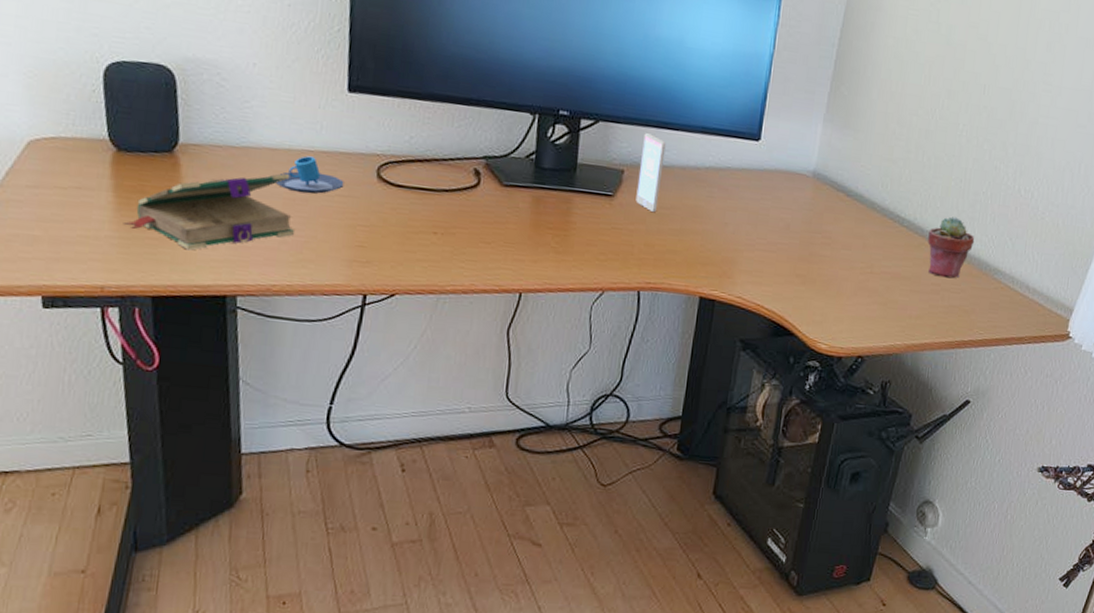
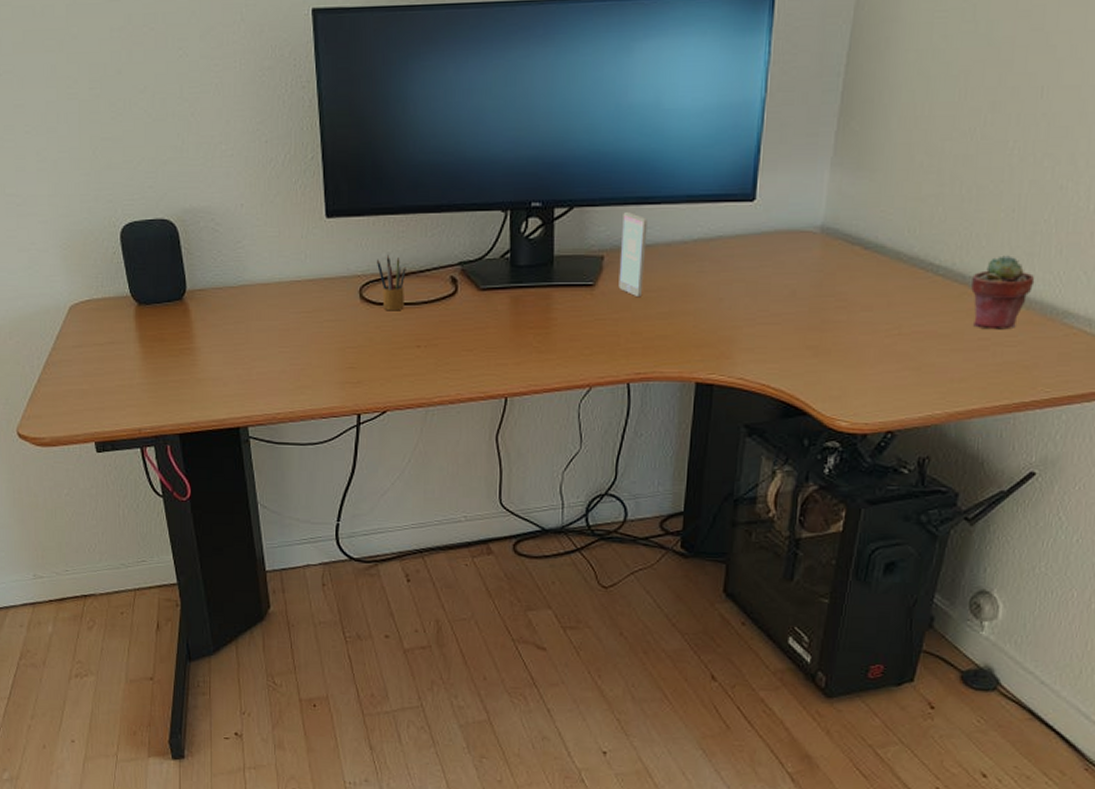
book: present [123,173,294,250] -> none [149,305,291,389]
mug: present [276,156,344,194] -> none [271,286,331,323]
pencil box: none [398,138,429,195] -> present [377,254,406,311]

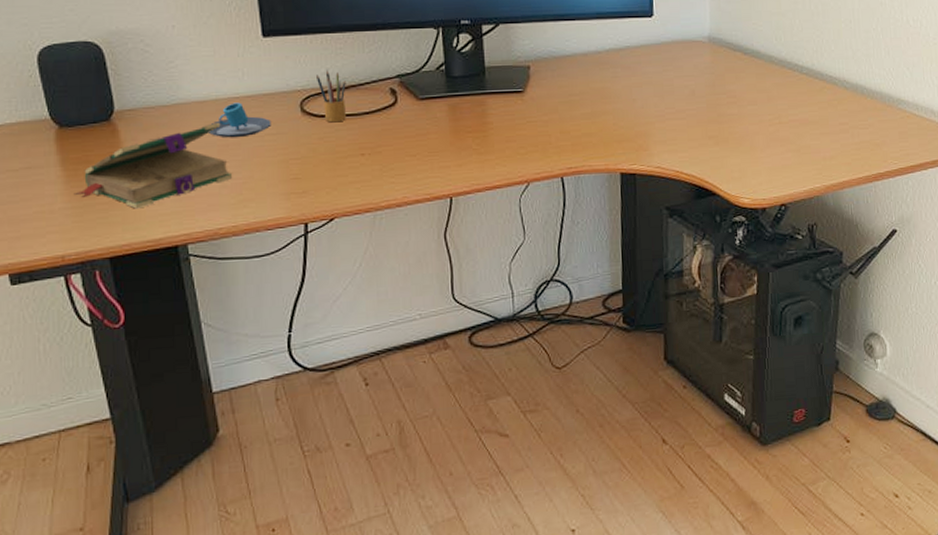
book: none [149,305,291,389] -> present [73,122,232,209]
mug: none [271,286,331,323] -> present [209,102,272,138]
smartphone: present [618,212,648,298] -> none [543,28,567,101]
potted succulent: present [971,255,1035,330] -> none [828,57,874,116]

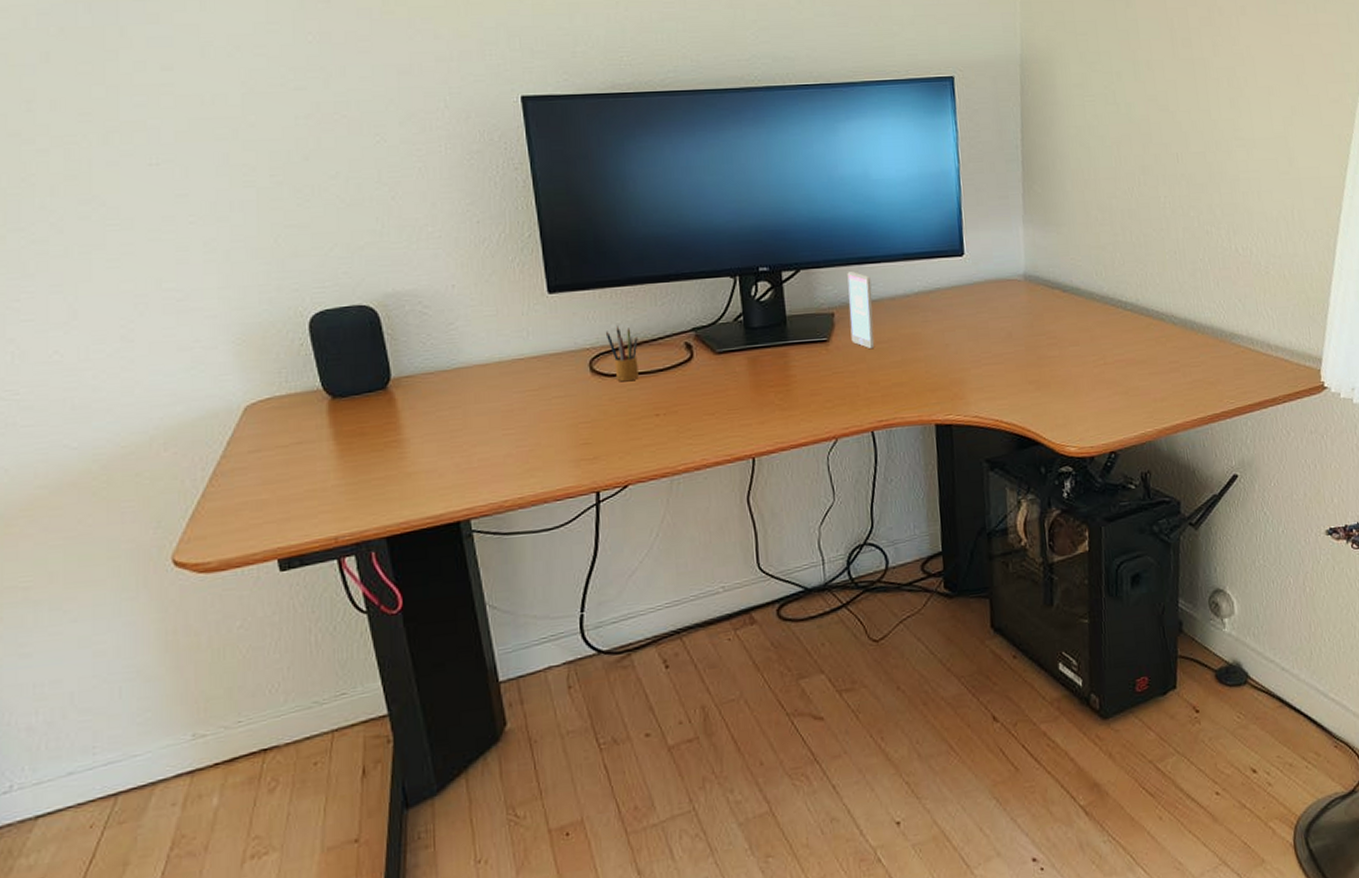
book: present [73,122,232,209] -> none [347,385,517,483]
mug: present [209,102,272,138] -> none [492,364,559,403]
smartphone: none [543,28,567,101] -> present [847,272,875,350]

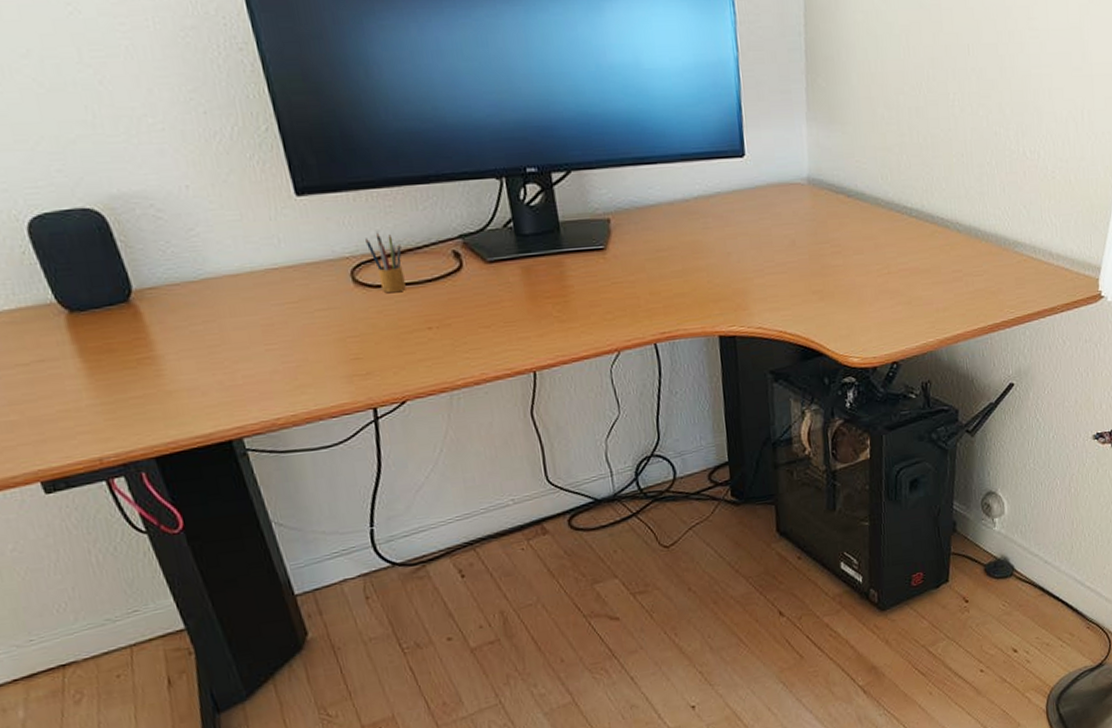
smartphone: present [847,272,875,350] -> none [622,173,654,258]

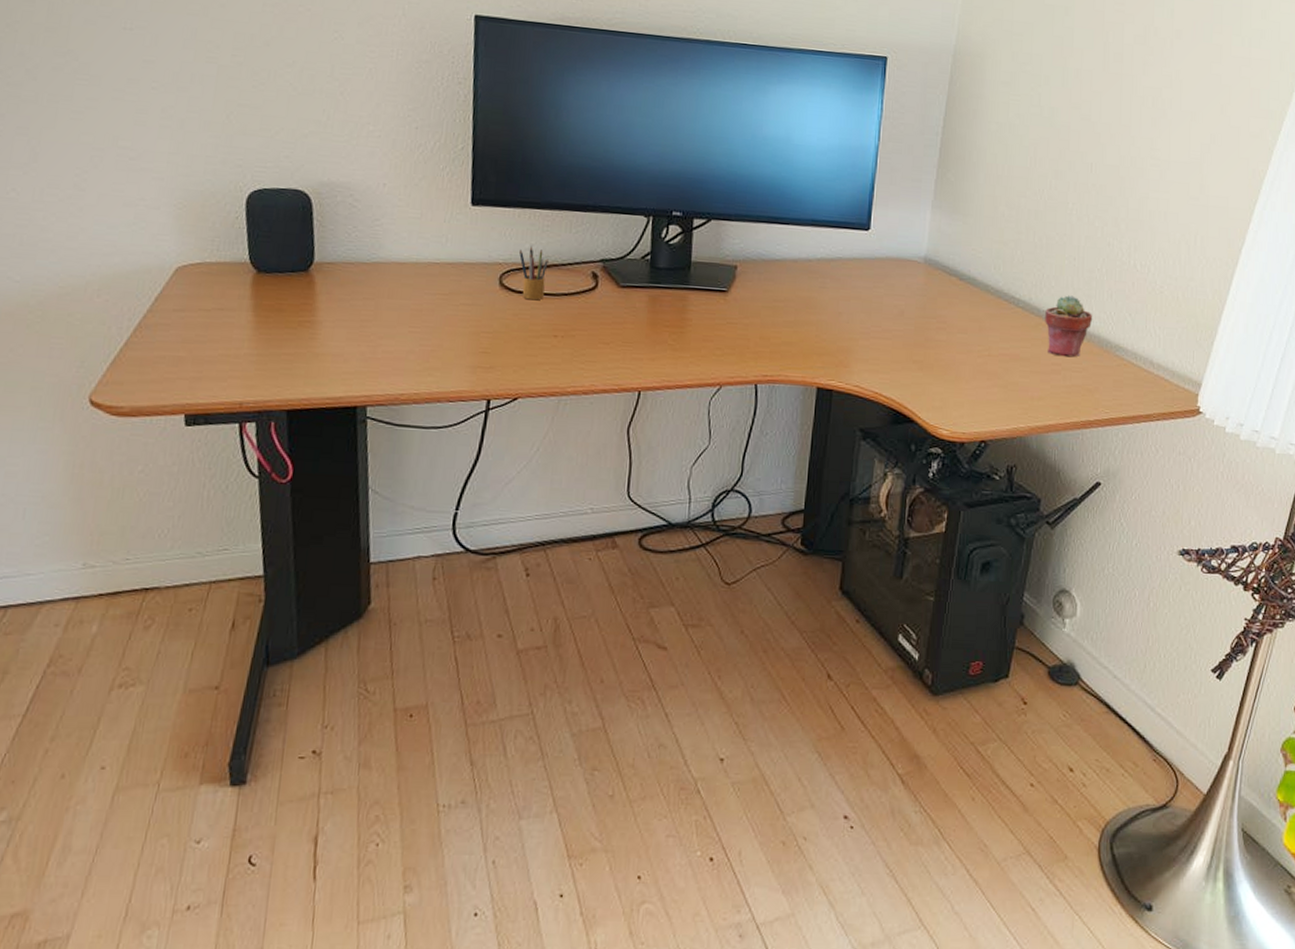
potted succulent: none [939,195,988,263] -> present [1045,295,1093,358]

